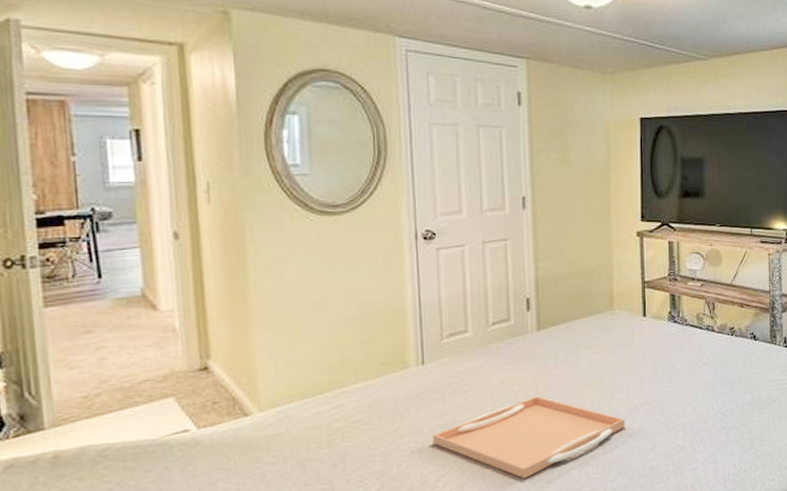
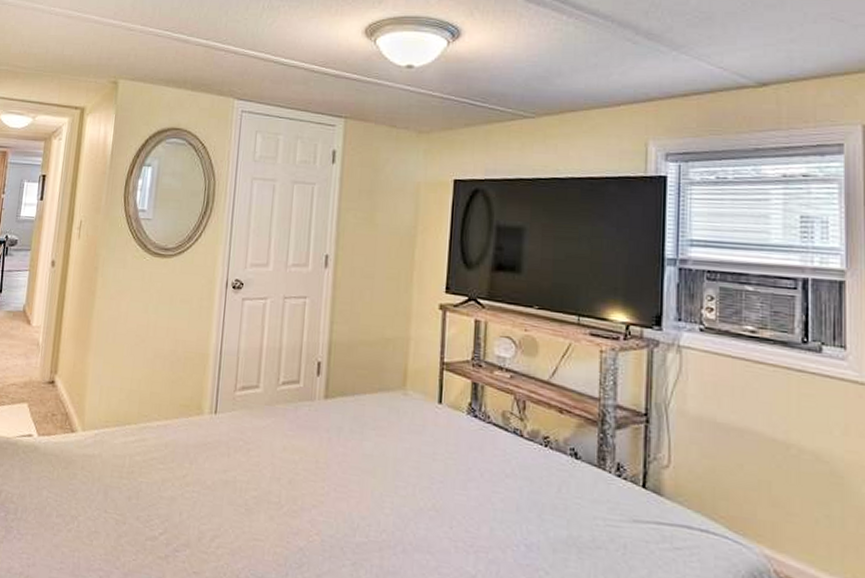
serving tray: present [432,396,625,479] -> none [213,472,407,564]

